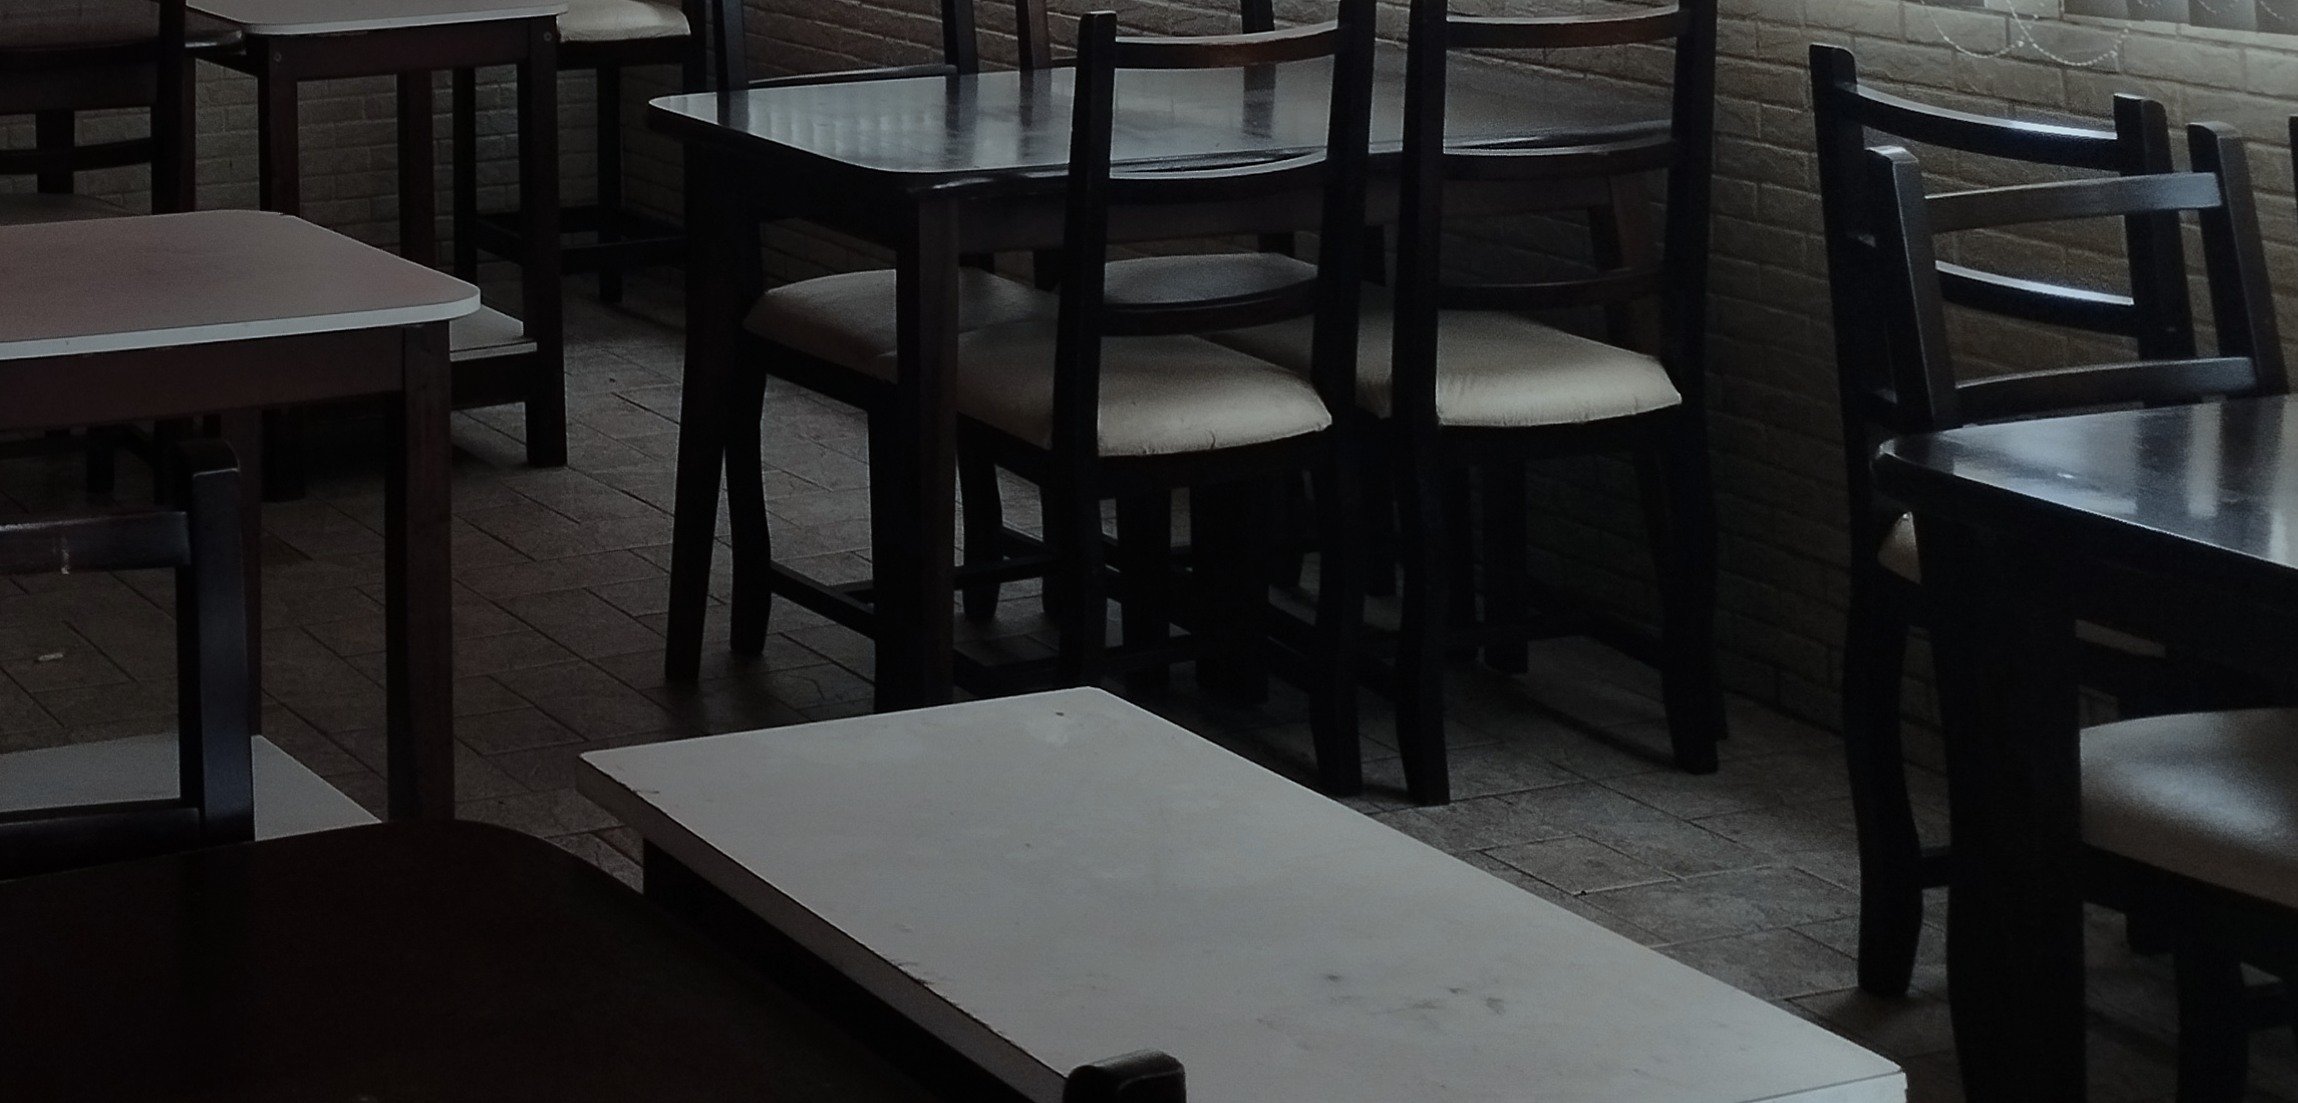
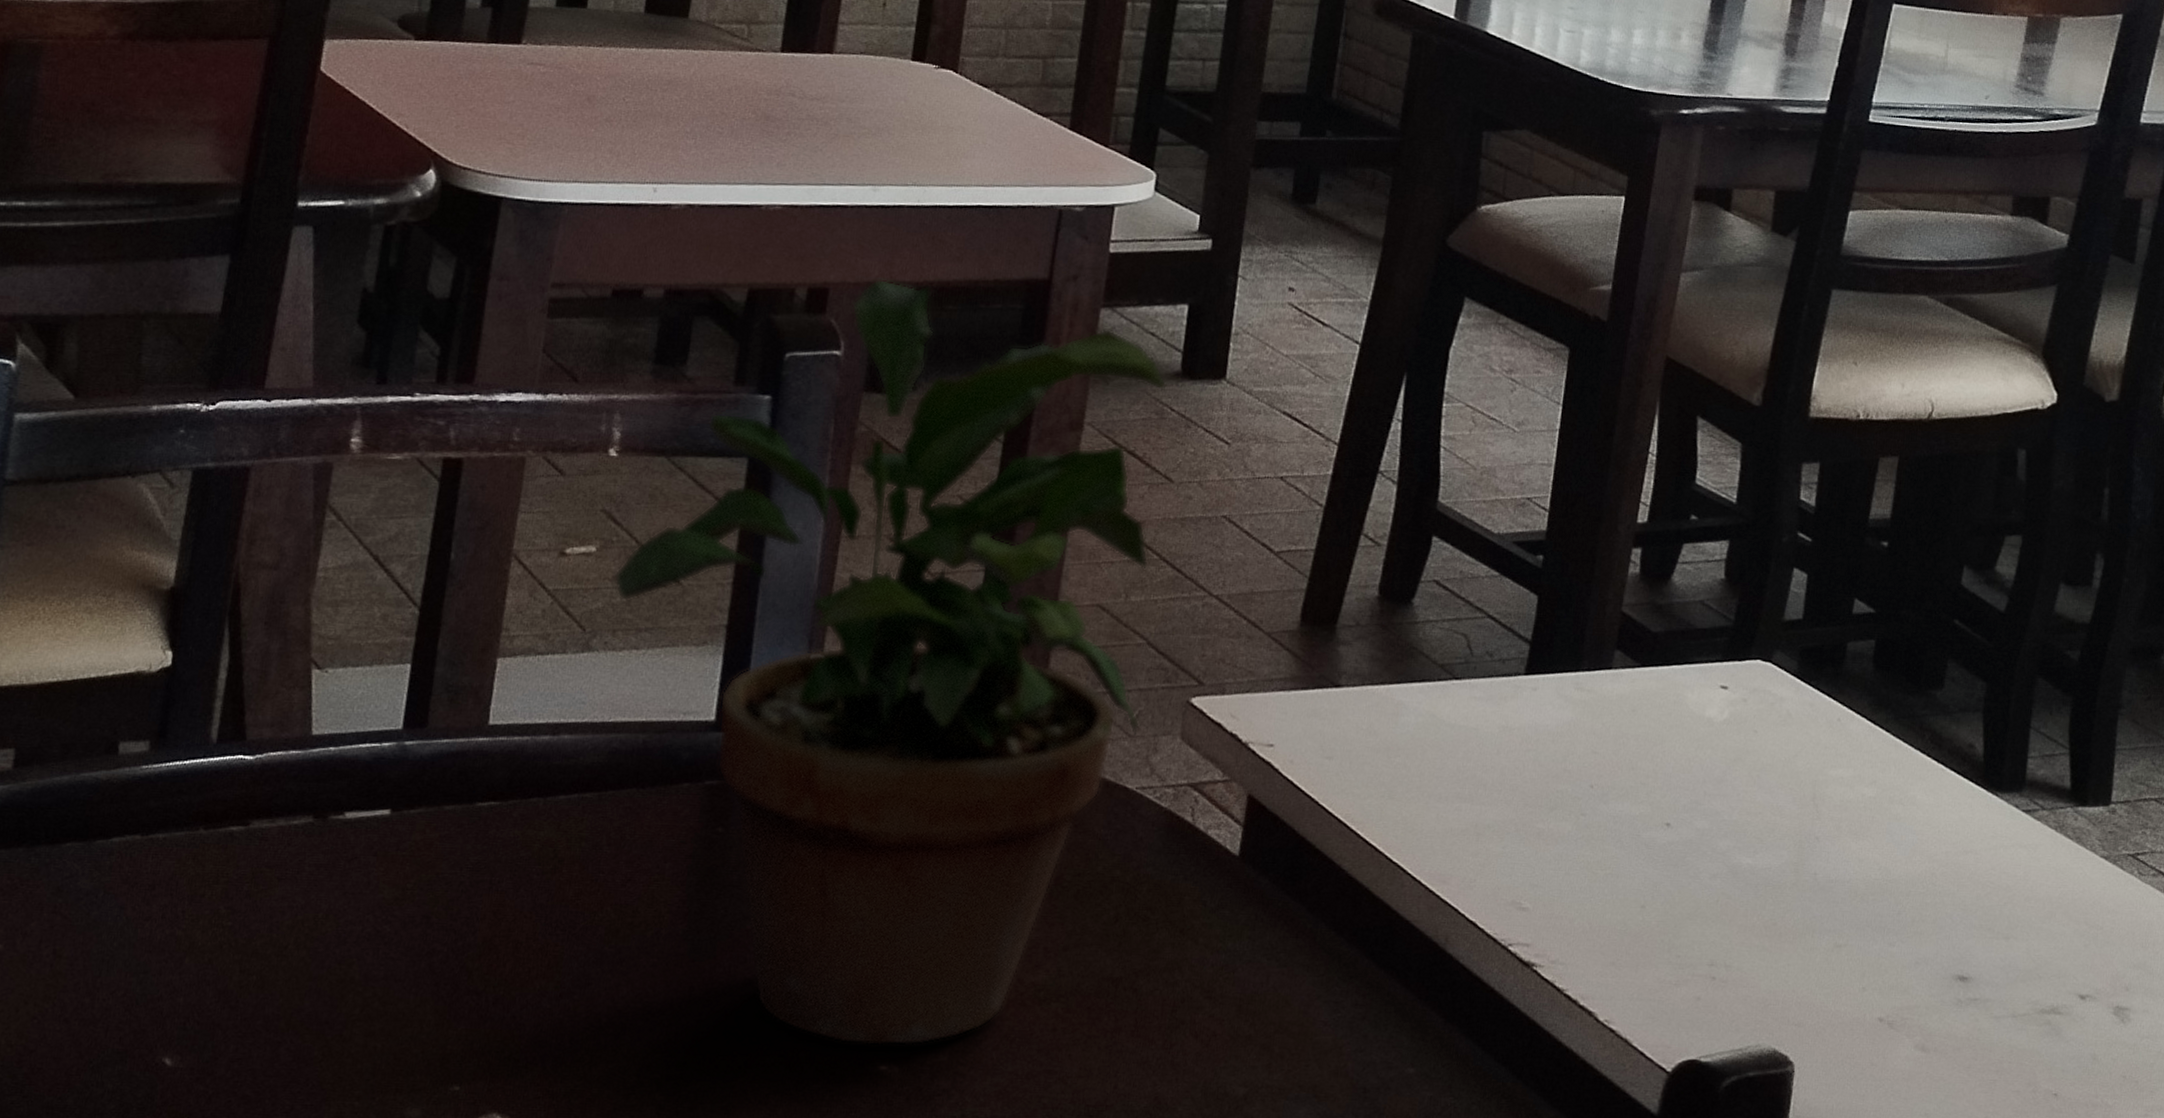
potted plant: none [80,402,540,1080] -> present [613,278,1167,1046]

